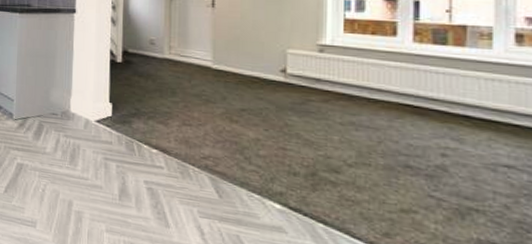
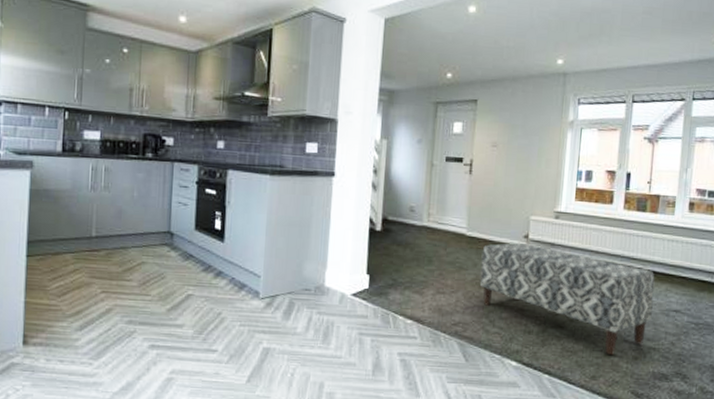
bench: none [230,77,469,212] -> present [479,242,655,356]

